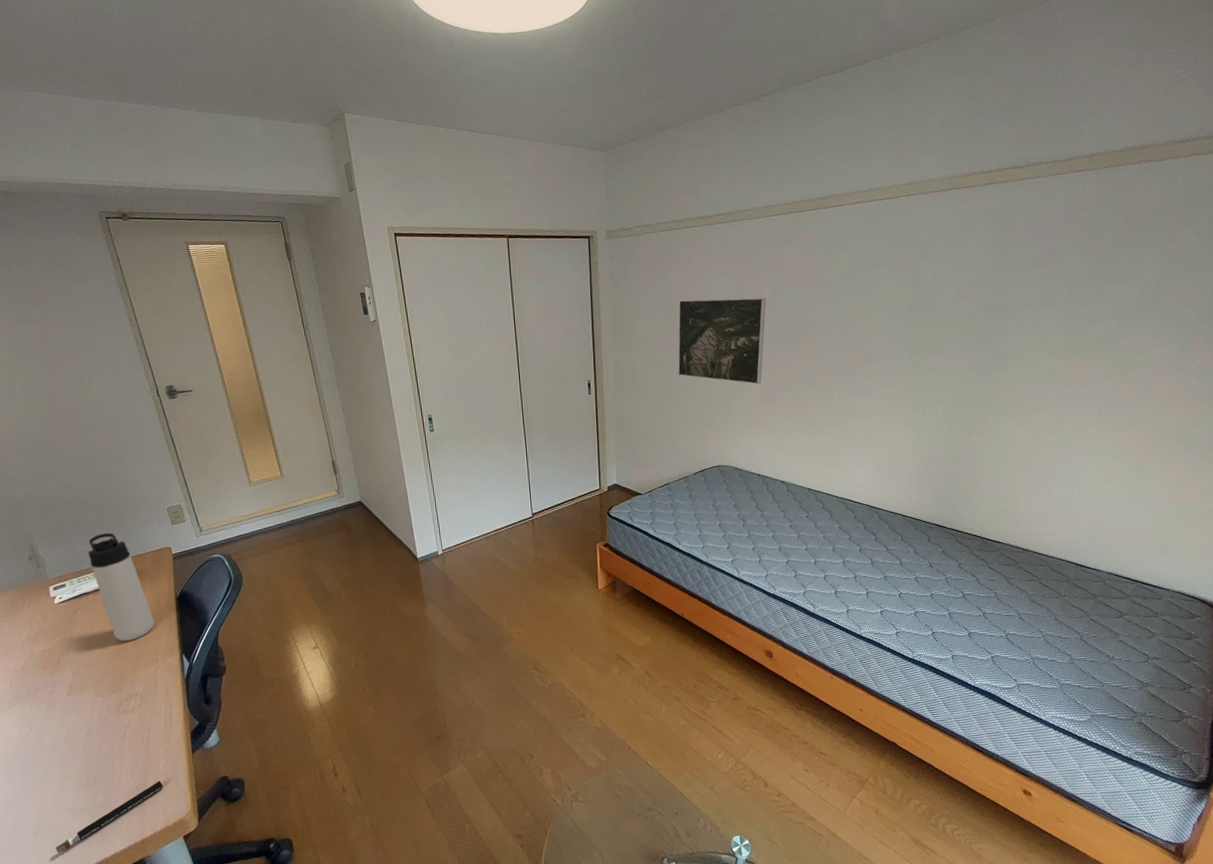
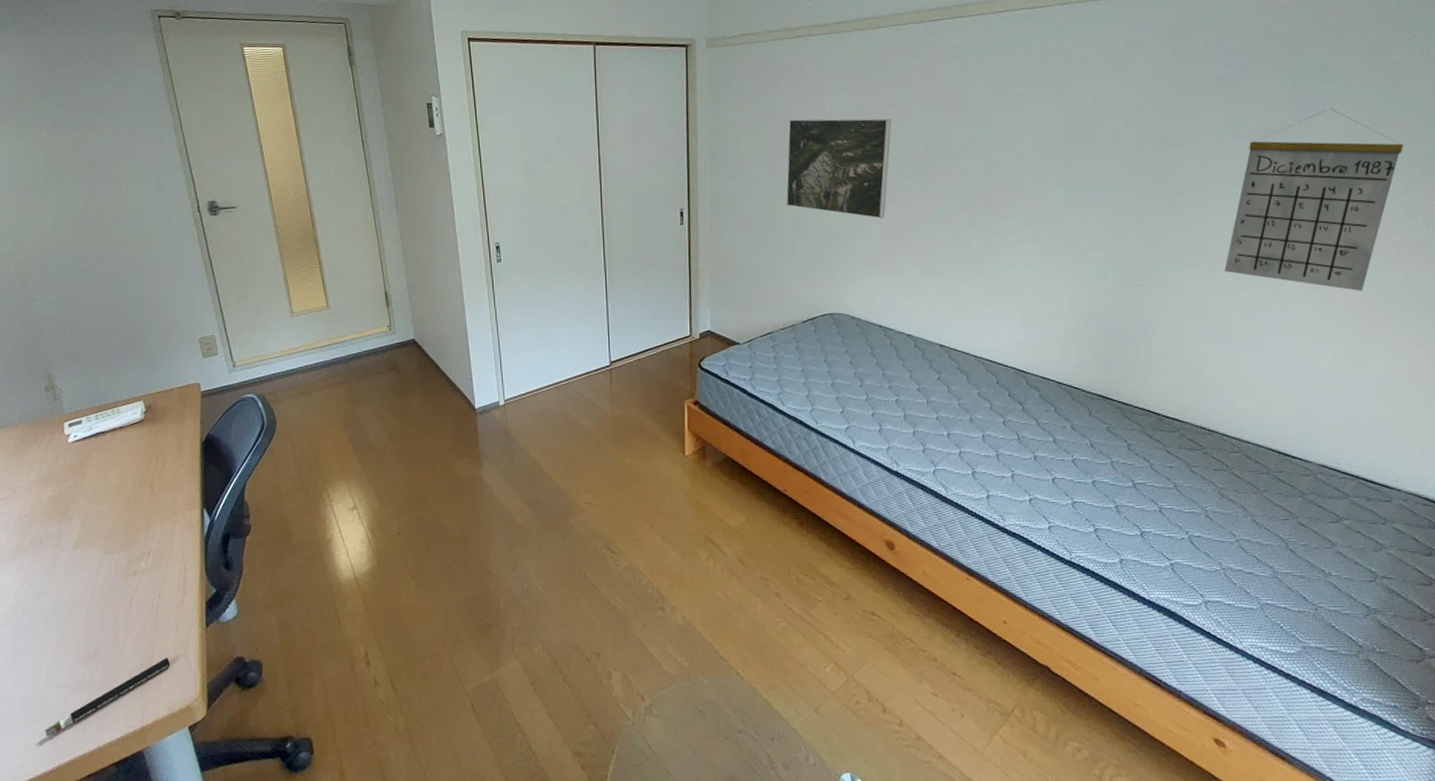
thermos bottle: present [88,533,155,641] -> none [110,364,176,489]
calendar: none [1037,281,1180,432] -> present [1224,108,1404,291]

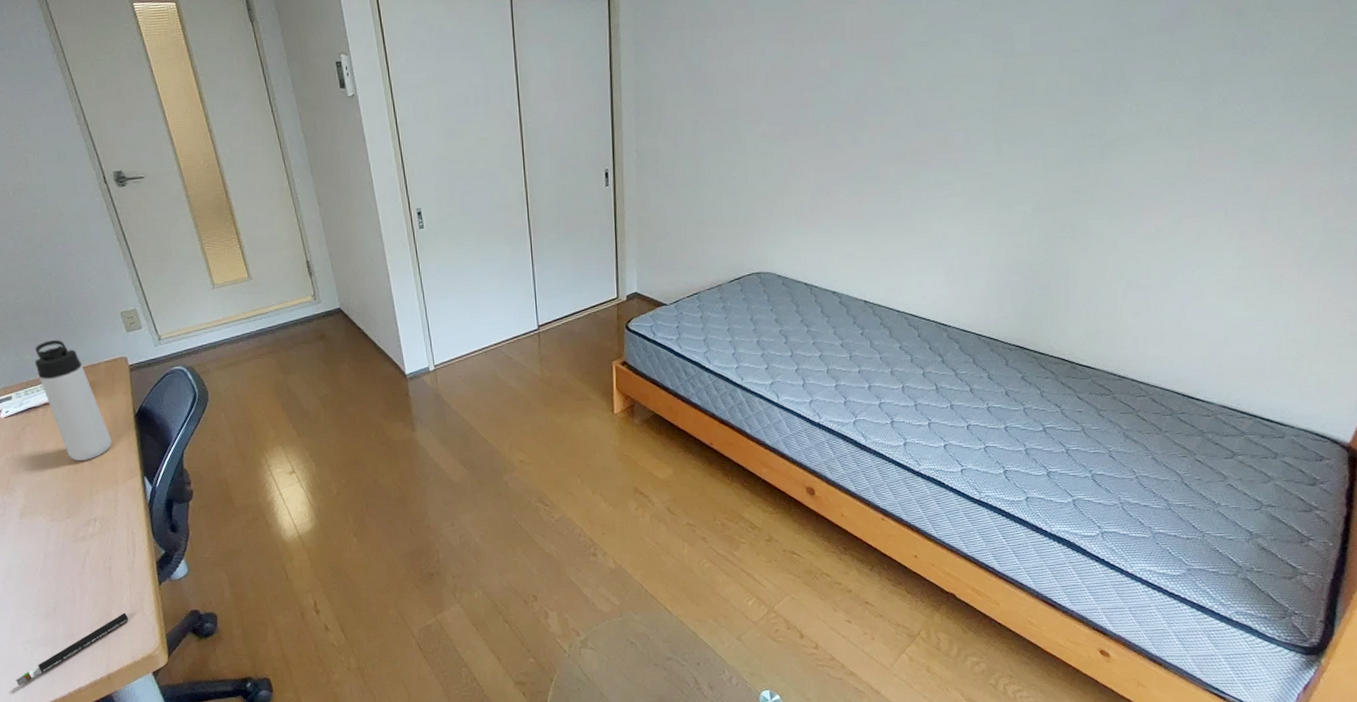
thermos bottle: none [110,364,176,489] -> present [35,340,112,461]
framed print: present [786,118,892,219] -> none [713,69,823,176]
calendar: present [1224,108,1404,291] -> none [1148,50,1339,239]

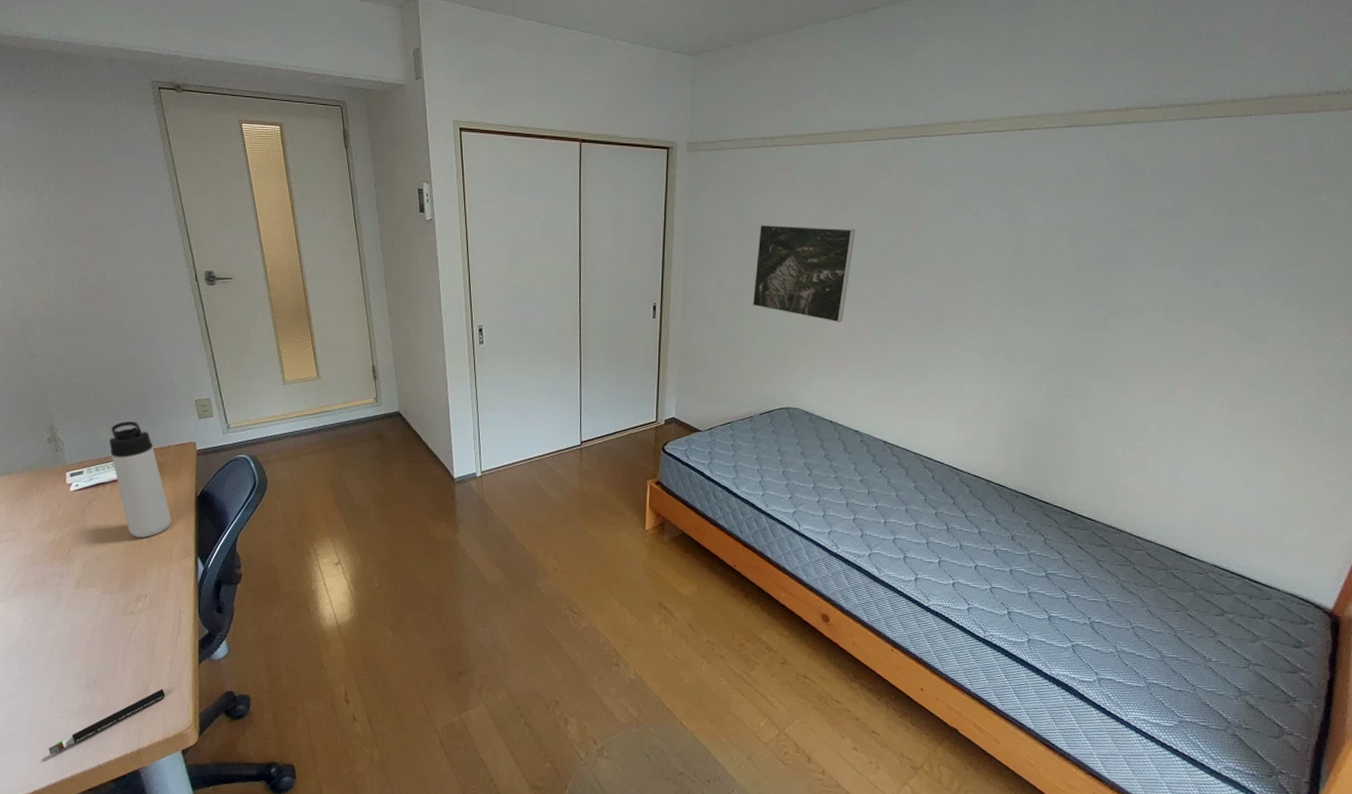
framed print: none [713,69,823,176] -> present [752,225,856,323]

